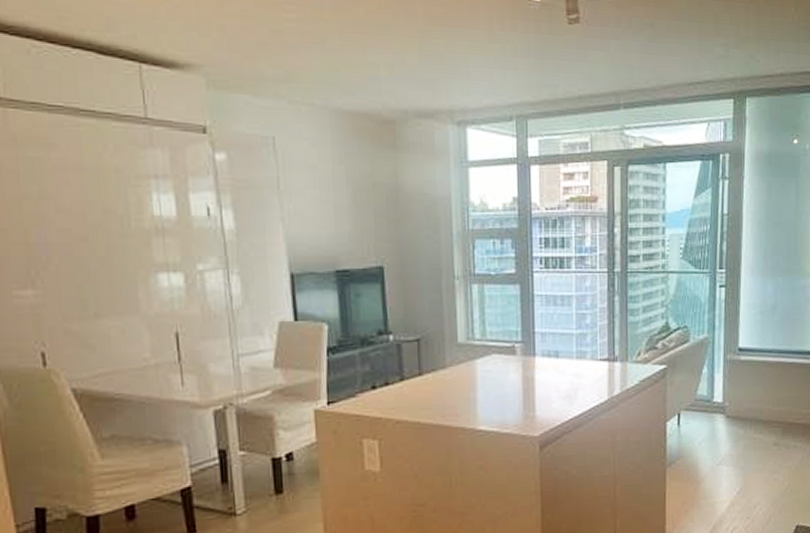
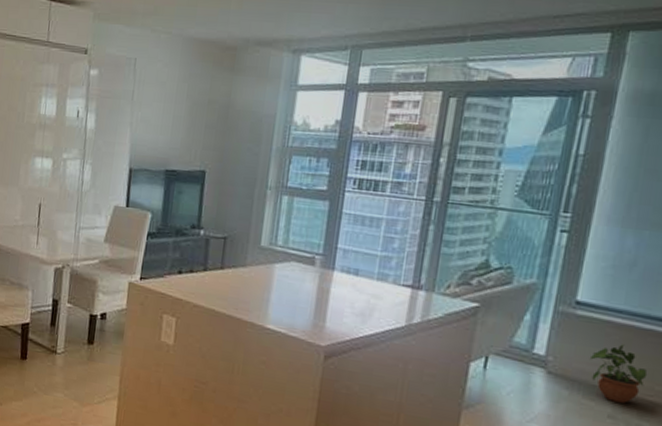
potted plant: none [754,379,796,431] -> present [589,344,648,404]

